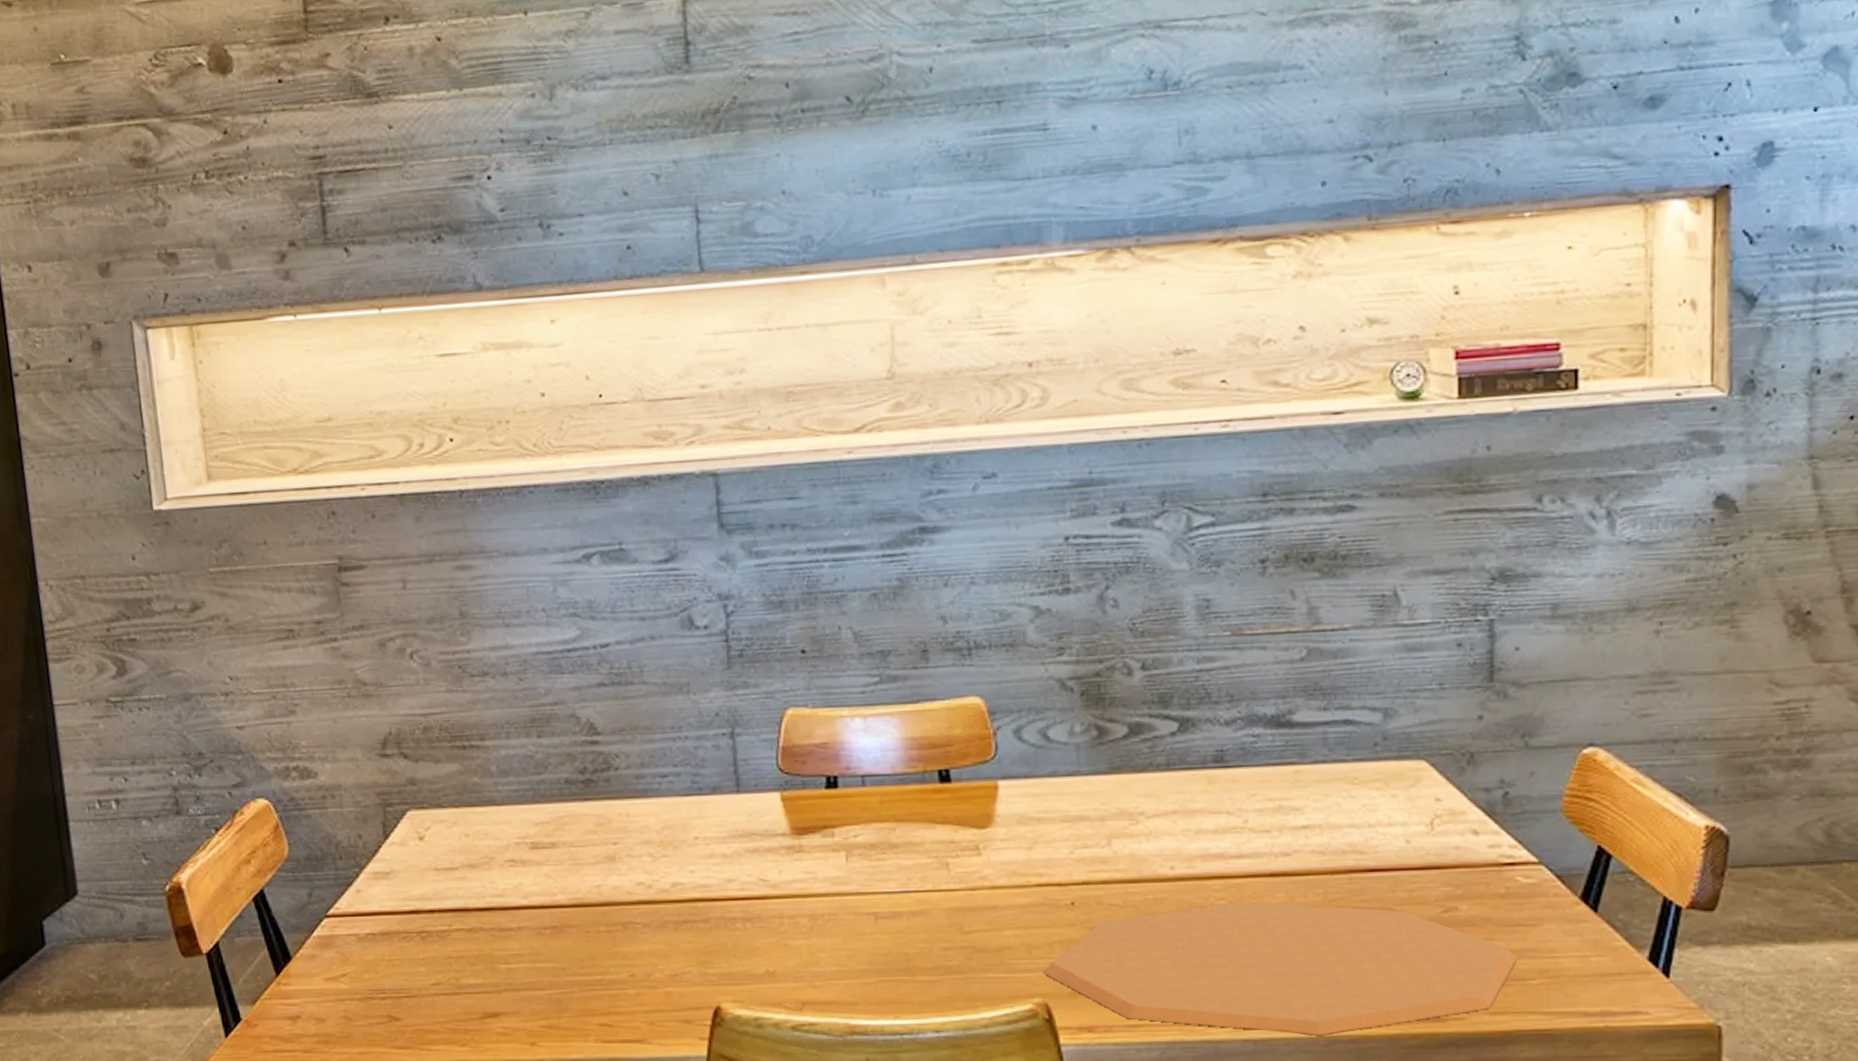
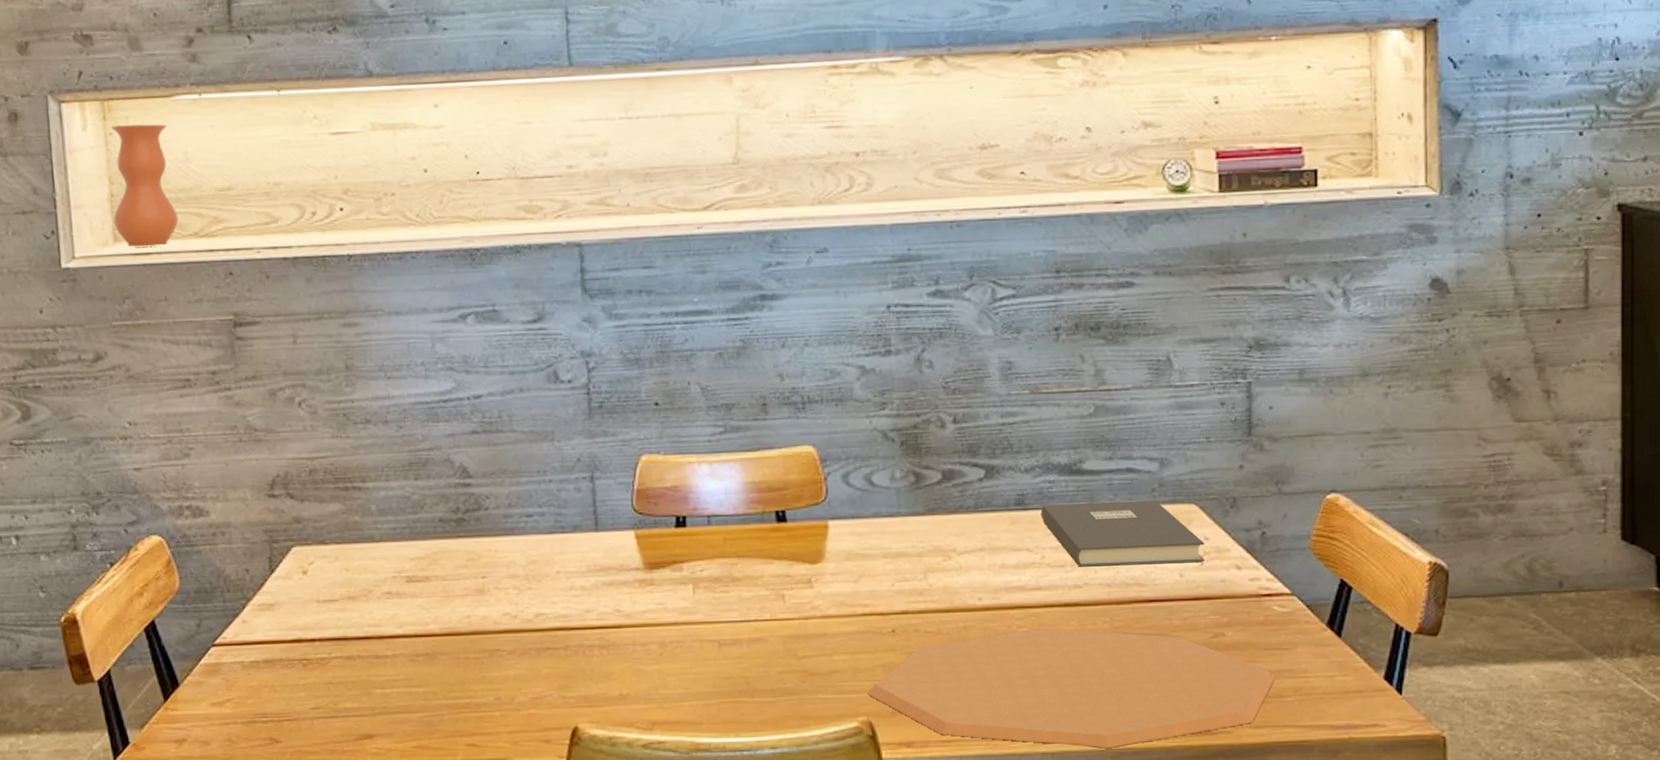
vase: none [200,350,276,487] -> present [110,124,179,247]
book: none [1243,756,1436,832] -> present [1041,500,1205,567]

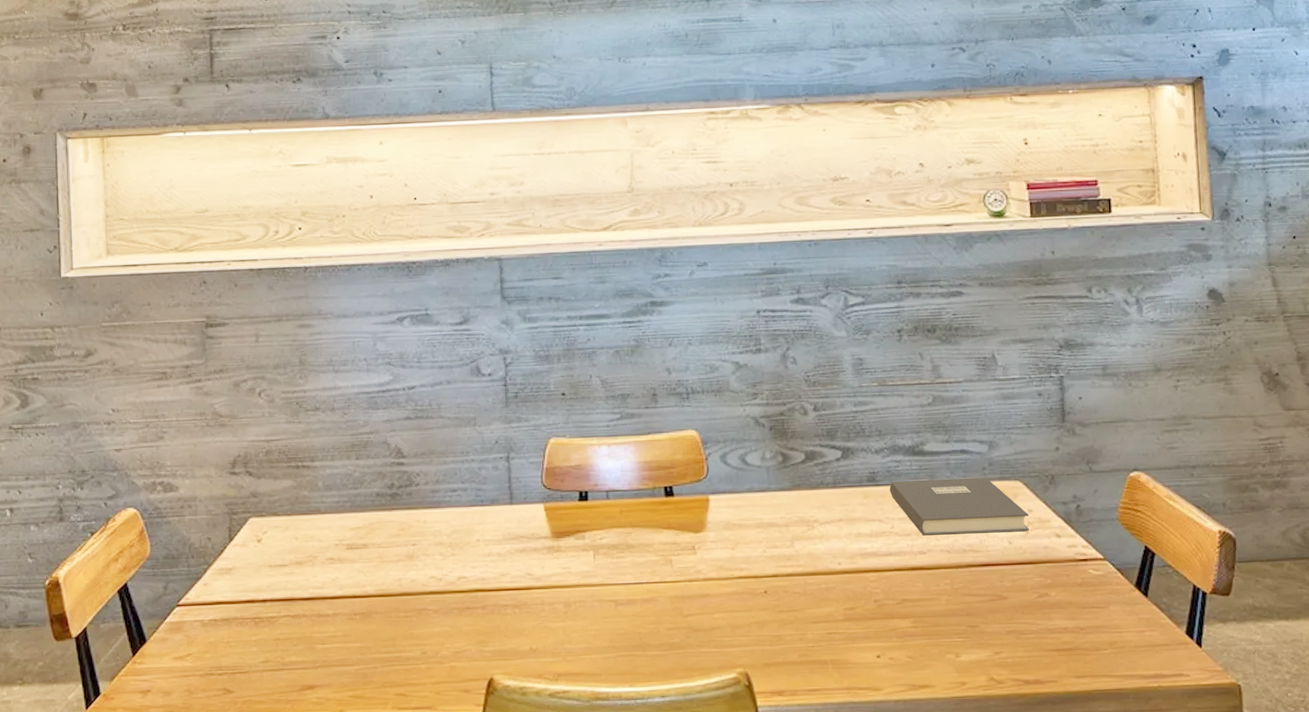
vase: present [110,124,179,247] -> none [107,157,162,260]
placemat: present [868,628,1276,748] -> none [744,589,1094,696]

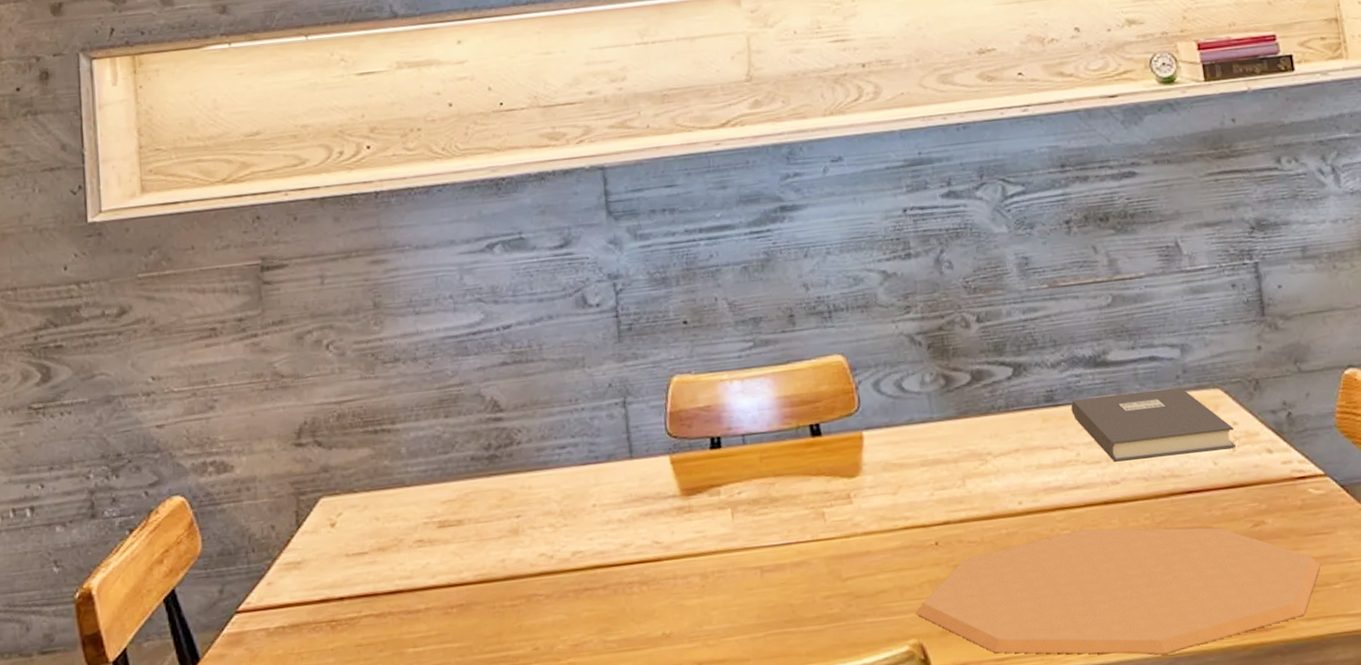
placemat: none [744,589,1094,696] -> present [916,527,1321,655]

